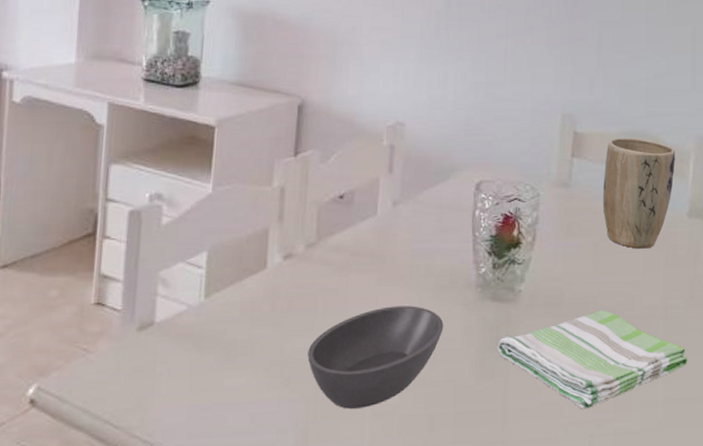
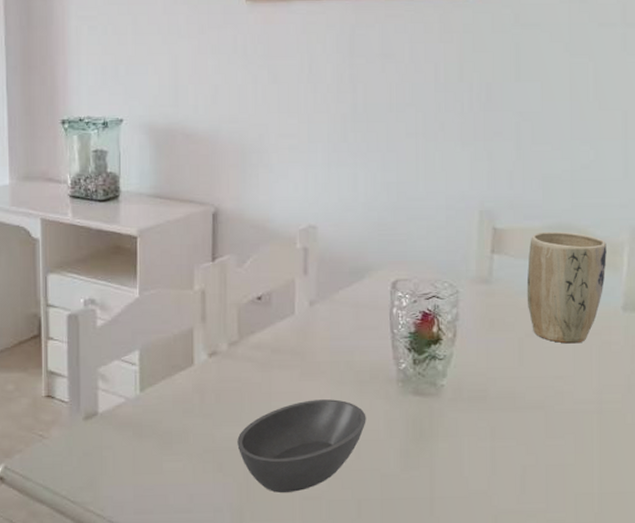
dish towel: present [496,310,688,409] -> none [420,405,626,500]

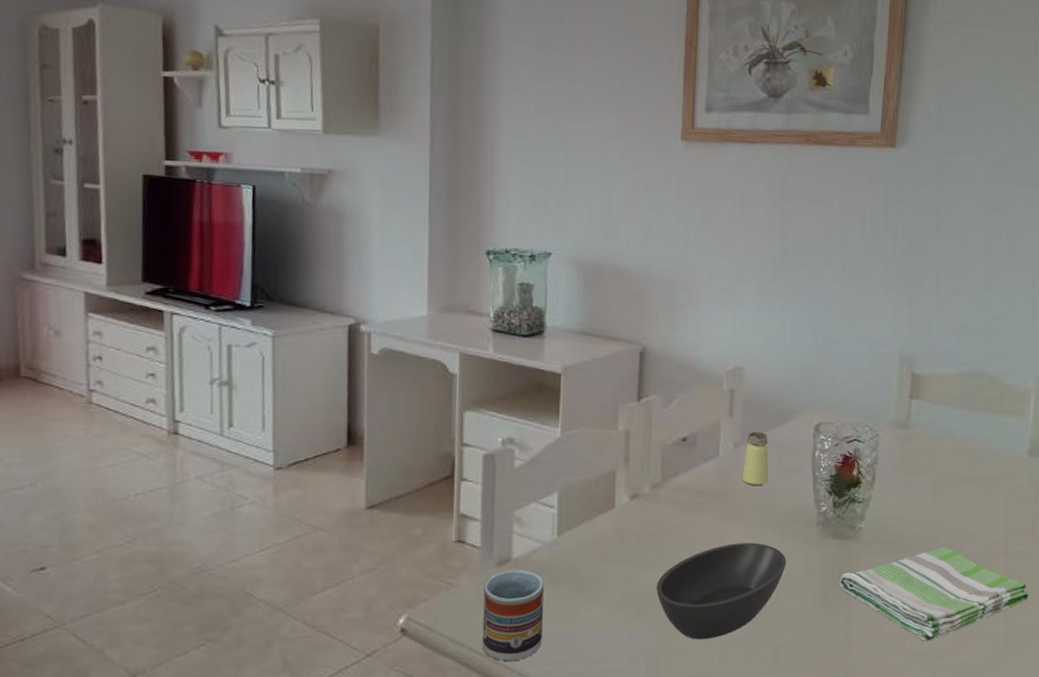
cup: none [72,423,130,510] -> present [482,569,545,662]
saltshaker: none [319,289,346,344] -> present [742,431,769,486]
dish towel: none [420,405,626,500] -> present [838,547,1029,642]
plant pot: present [526,231,607,344] -> none [941,378,1015,487]

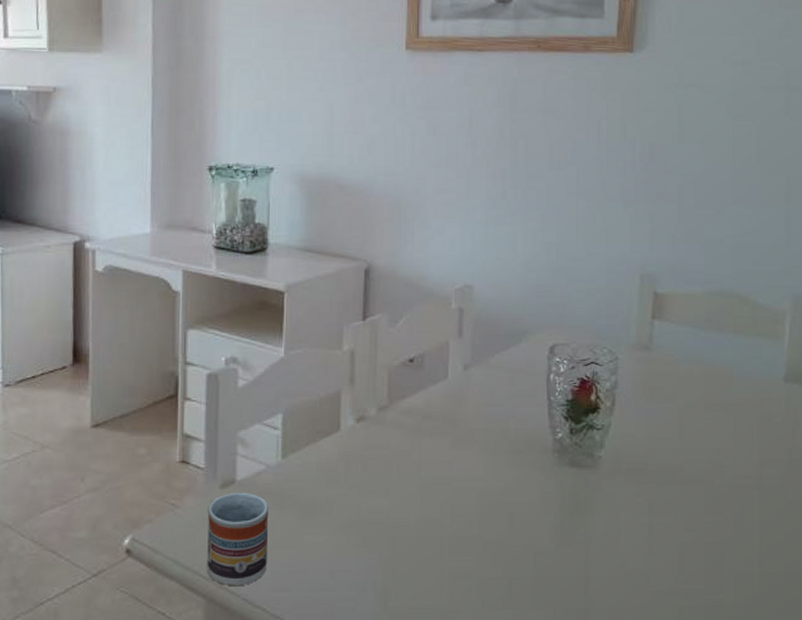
bowl: present [656,543,786,639] -> none [384,470,520,570]
saltshaker: present [742,431,769,486] -> none [472,353,501,410]
dish towel: present [838,547,1029,642] -> none [576,479,786,580]

